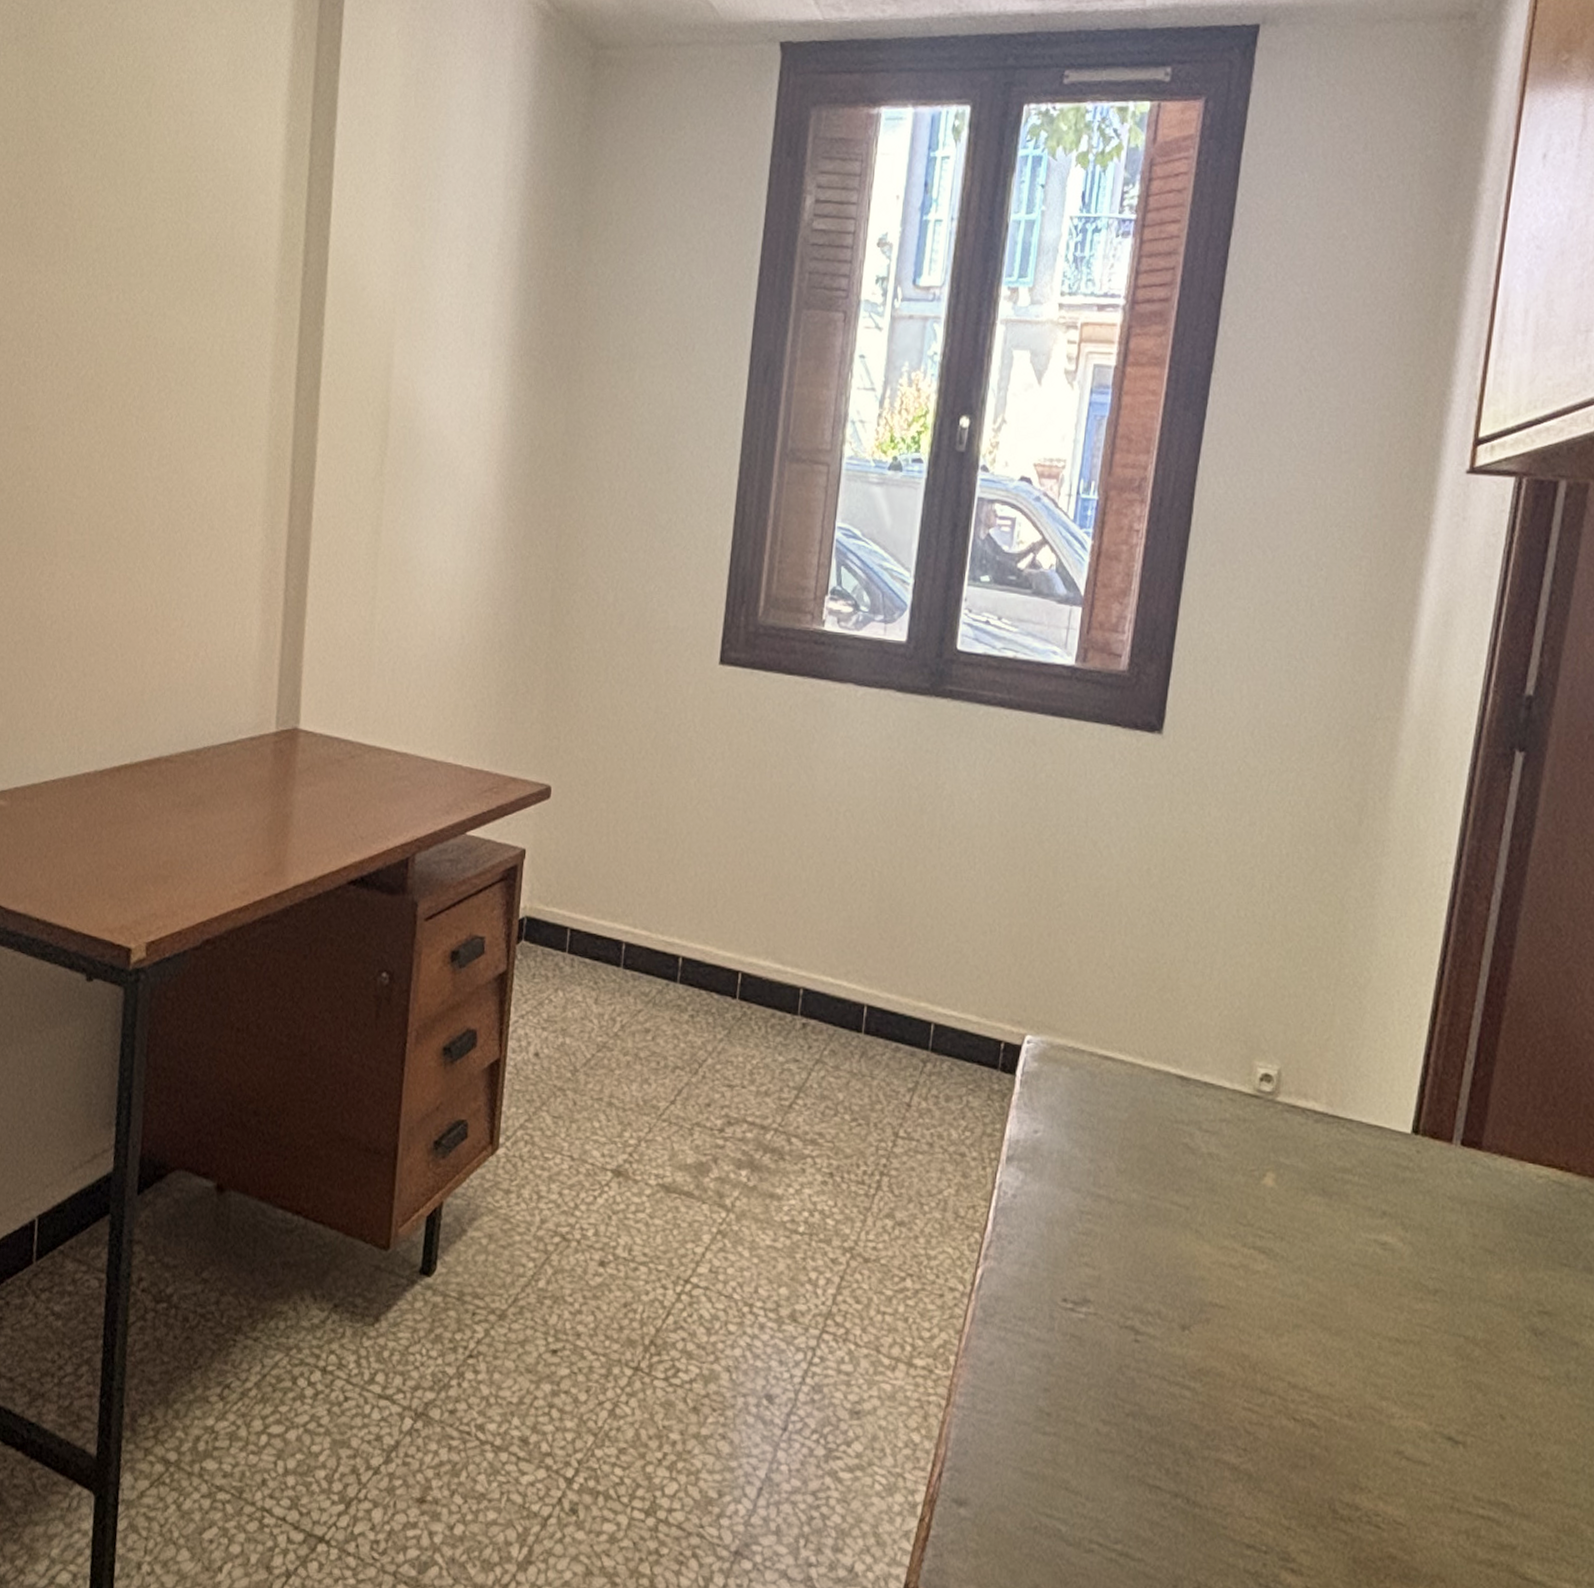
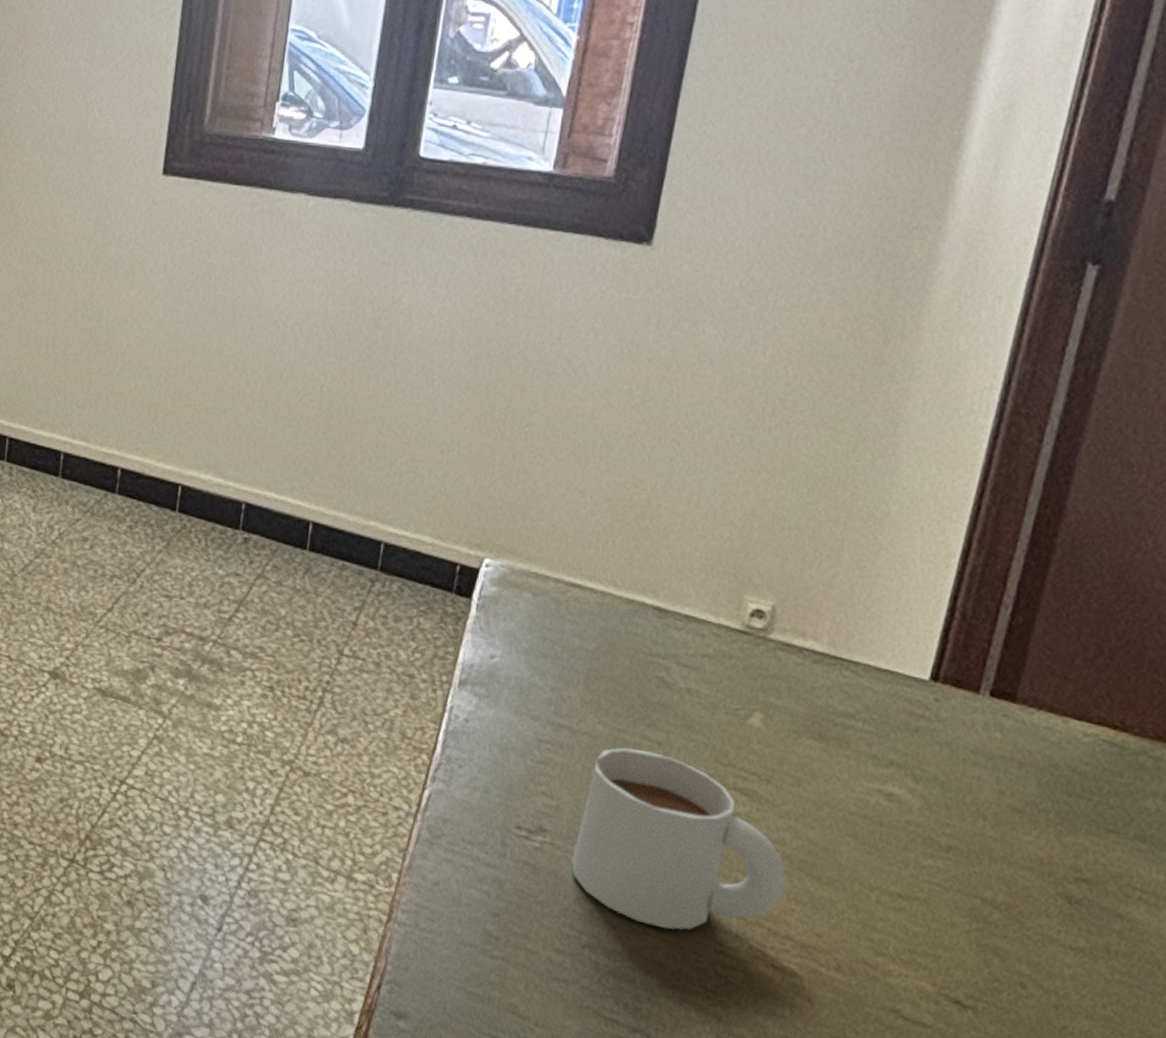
mug: none [1112,1213,1302,1391] -> present [570,747,787,930]

